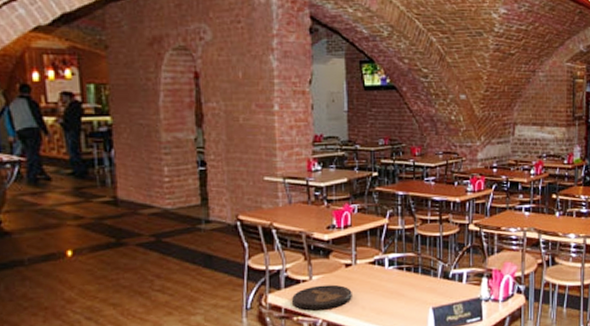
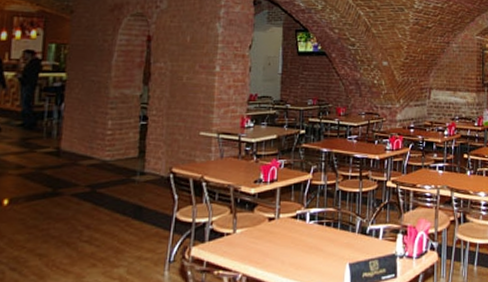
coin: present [292,284,352,310] -> none [215,238,273,264]

